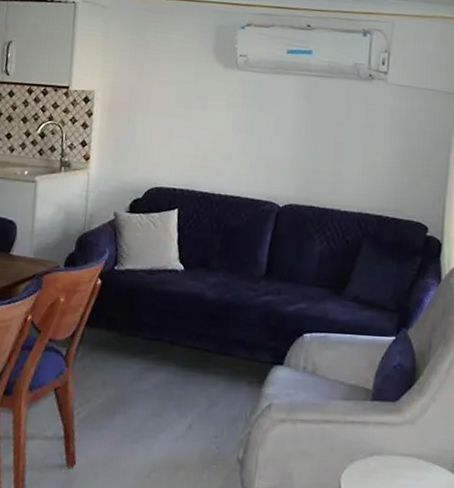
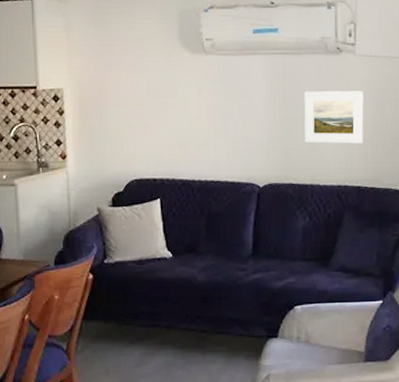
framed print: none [329,114,392,172] -> present [304,91,364,144]

